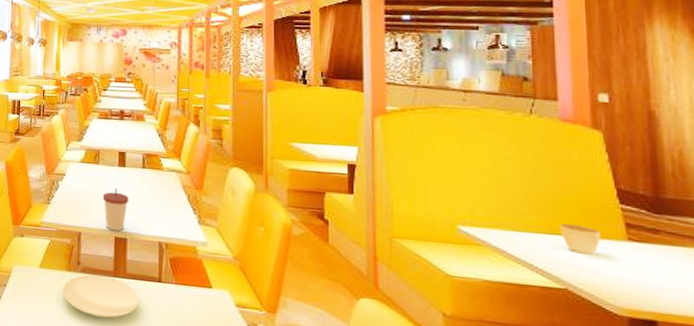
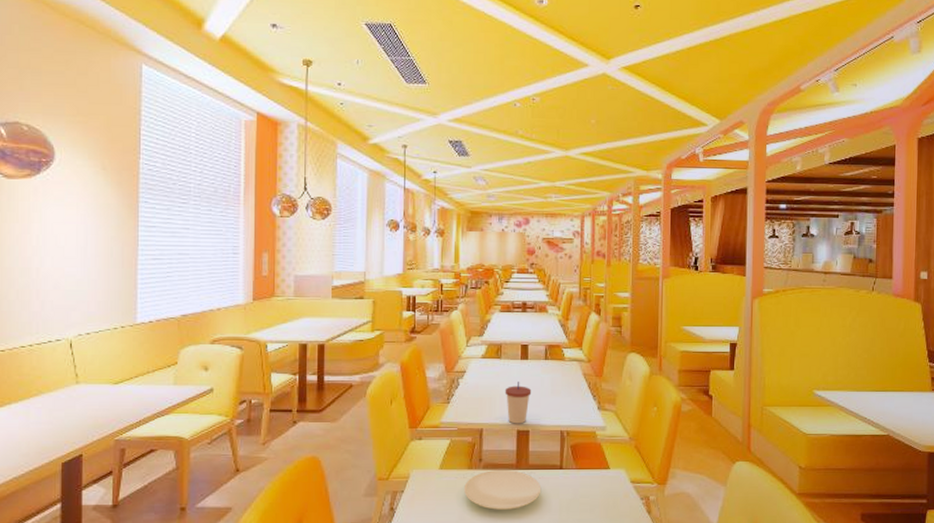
cup: present [559,224,601,255] -> none [886,382,915,405]

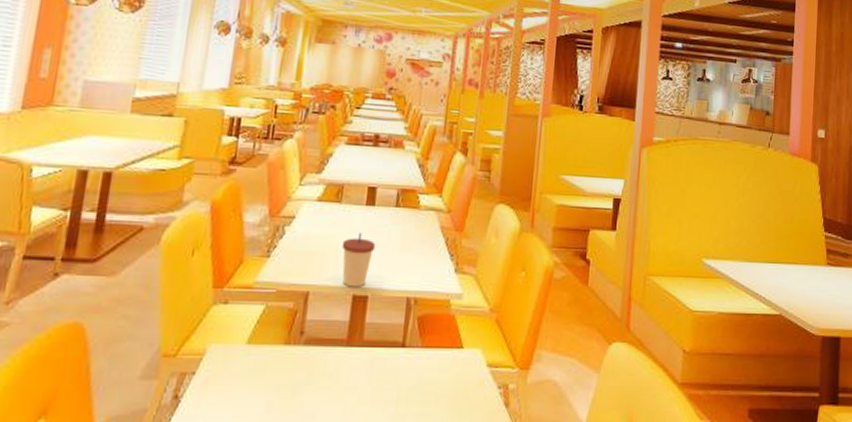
plate: present [464,470,542,510] -> none [276,347,377,400]

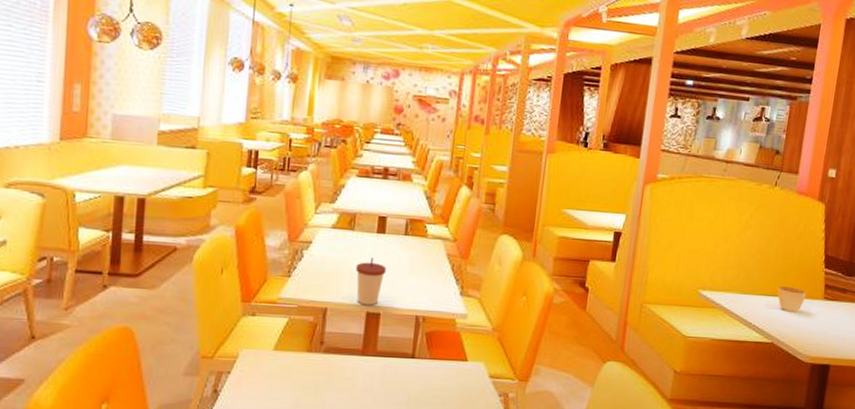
cup: none [780,252,809,280] -> present [777,286,807,313]

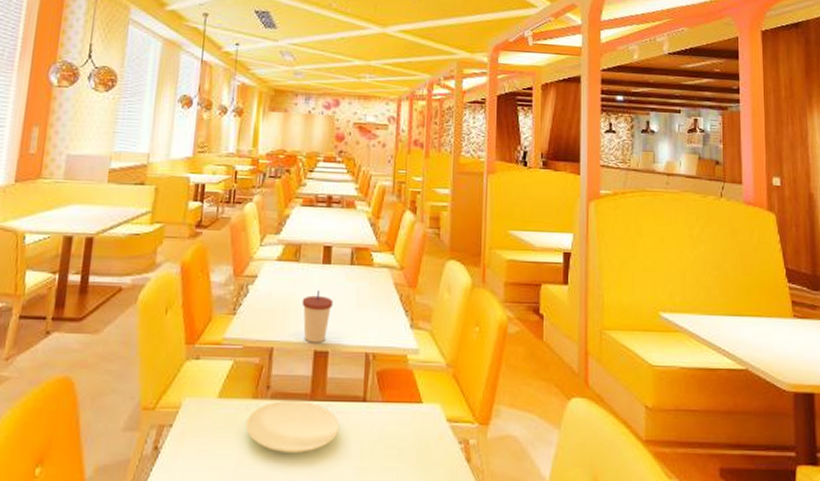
plate: none [300,355,389,399] -> present [246,401,340,453]
cup: present [777,286,807,313] -> none [742,305,774,334]

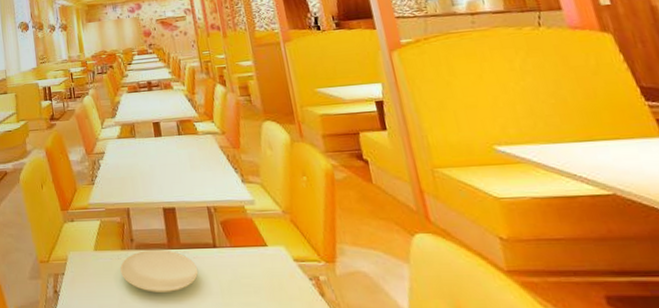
cup: present [302,291,334,343] -> none [144,159,171,202]

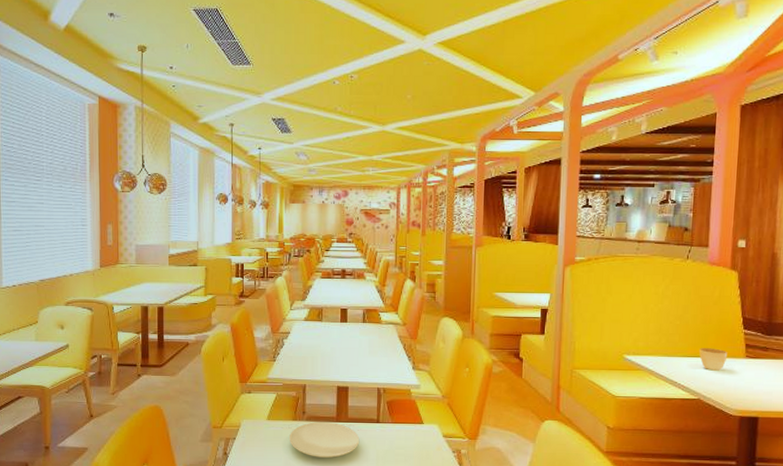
cup: none [592,128,636,157] -> present [698,348,728,371]

